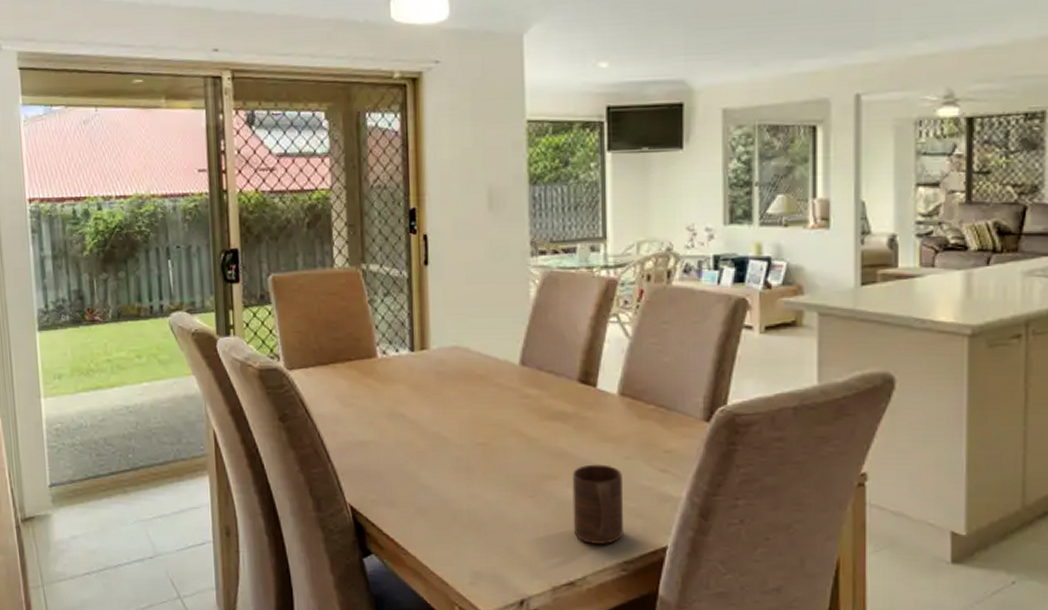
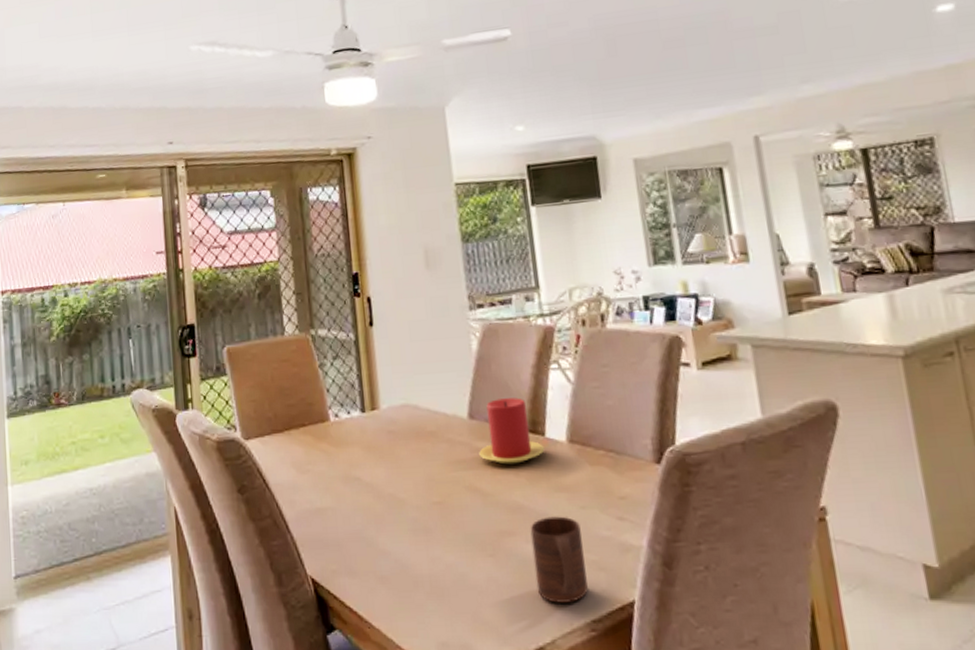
candle: none [528,348,595,412] -> present [479,397,545,465]

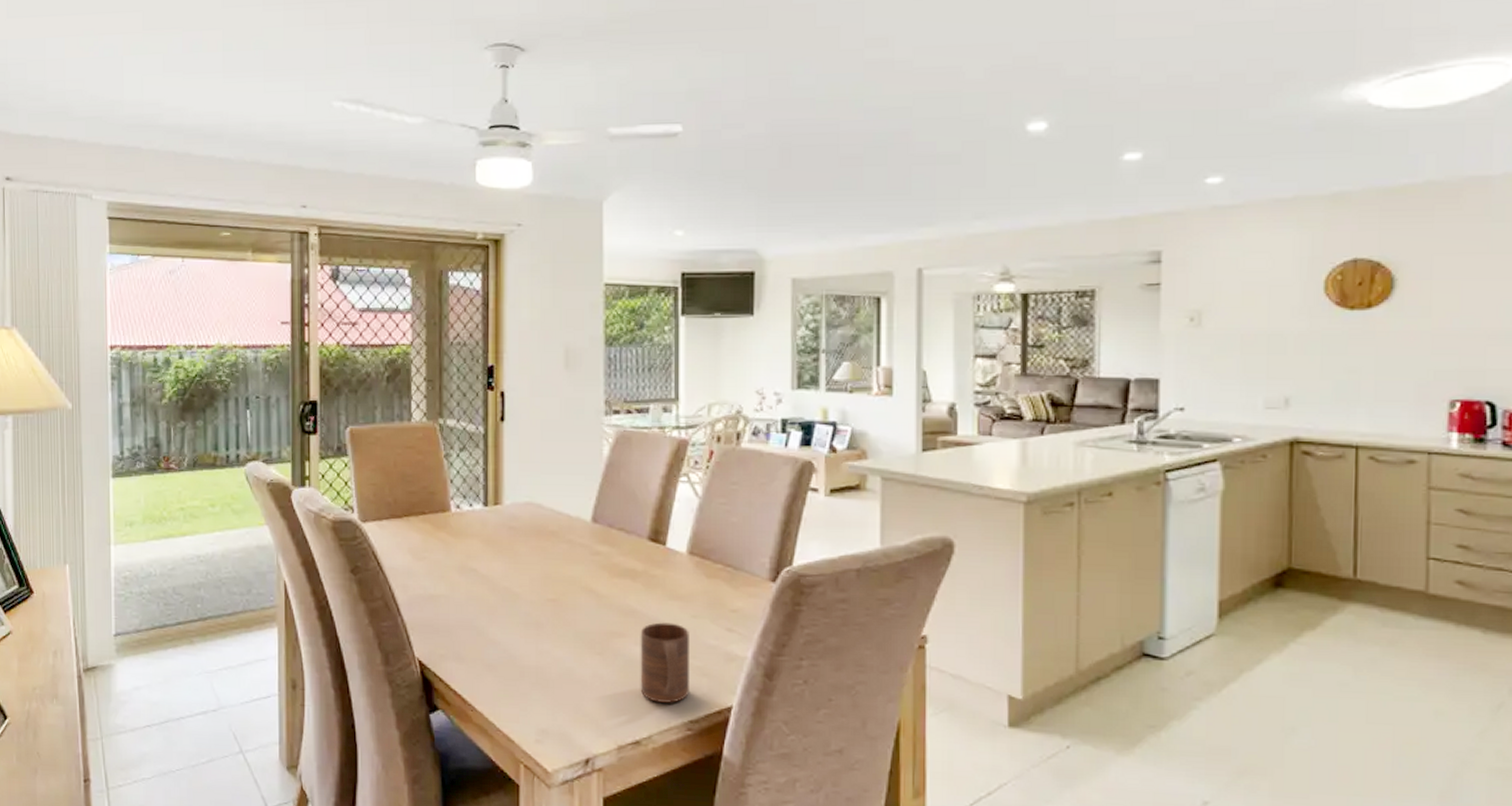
candle: present [479,397,545,465] -> none [598,505,664,570]

